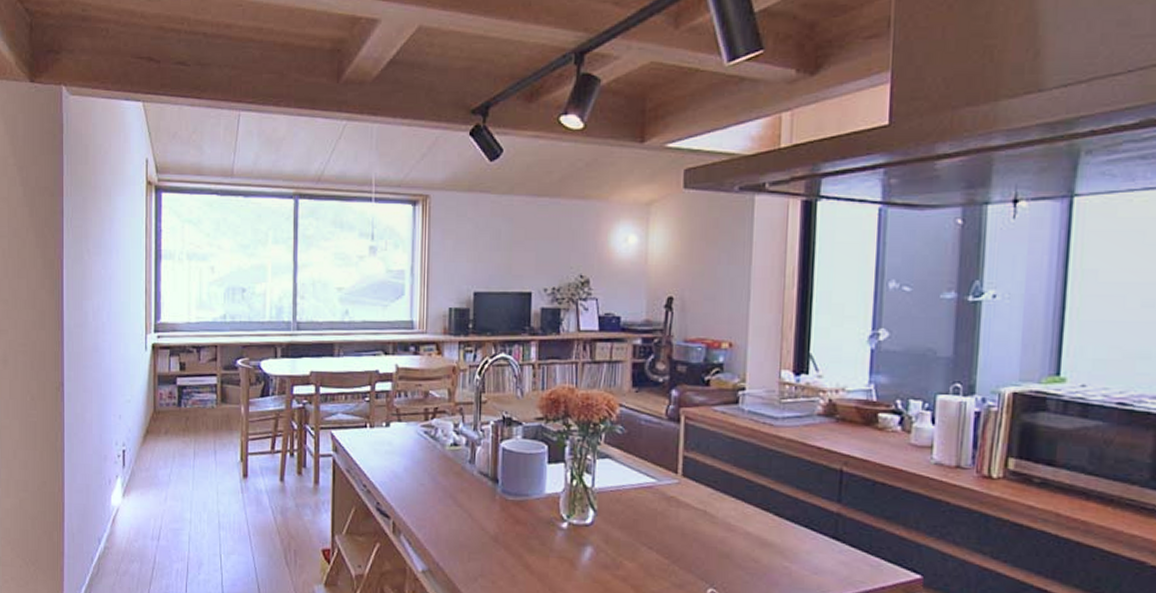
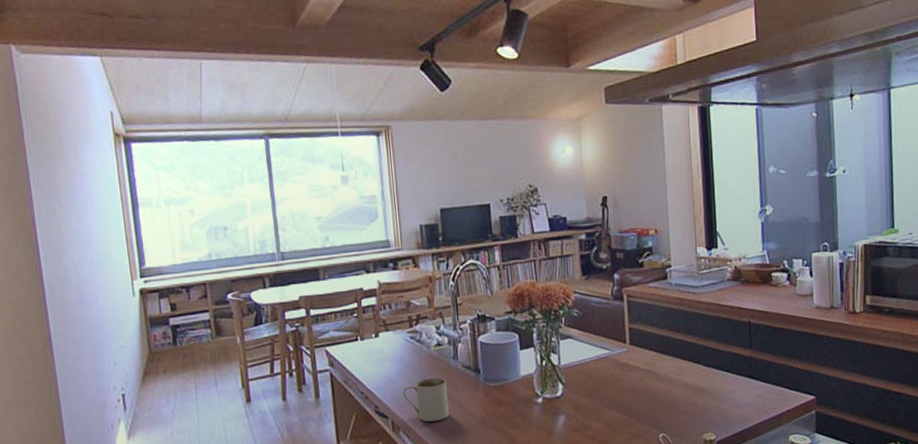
mug: none [408,480,459,530] -> present [402,377,450,422]

